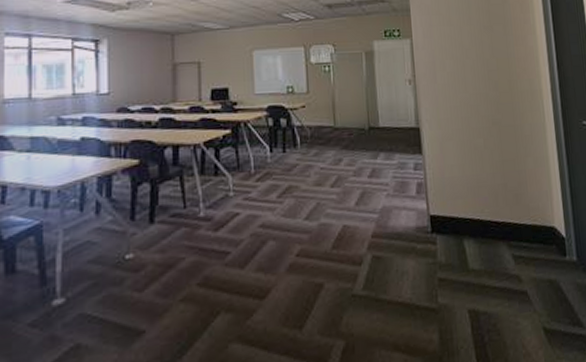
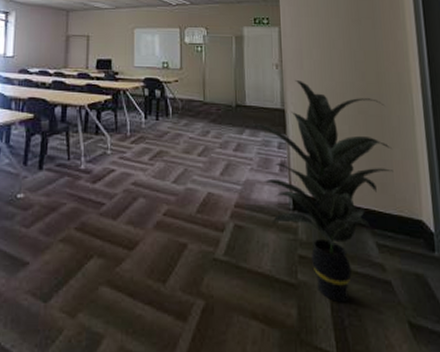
indoor plant: none [382,95,527,320] -> present [248,80,394,303]

